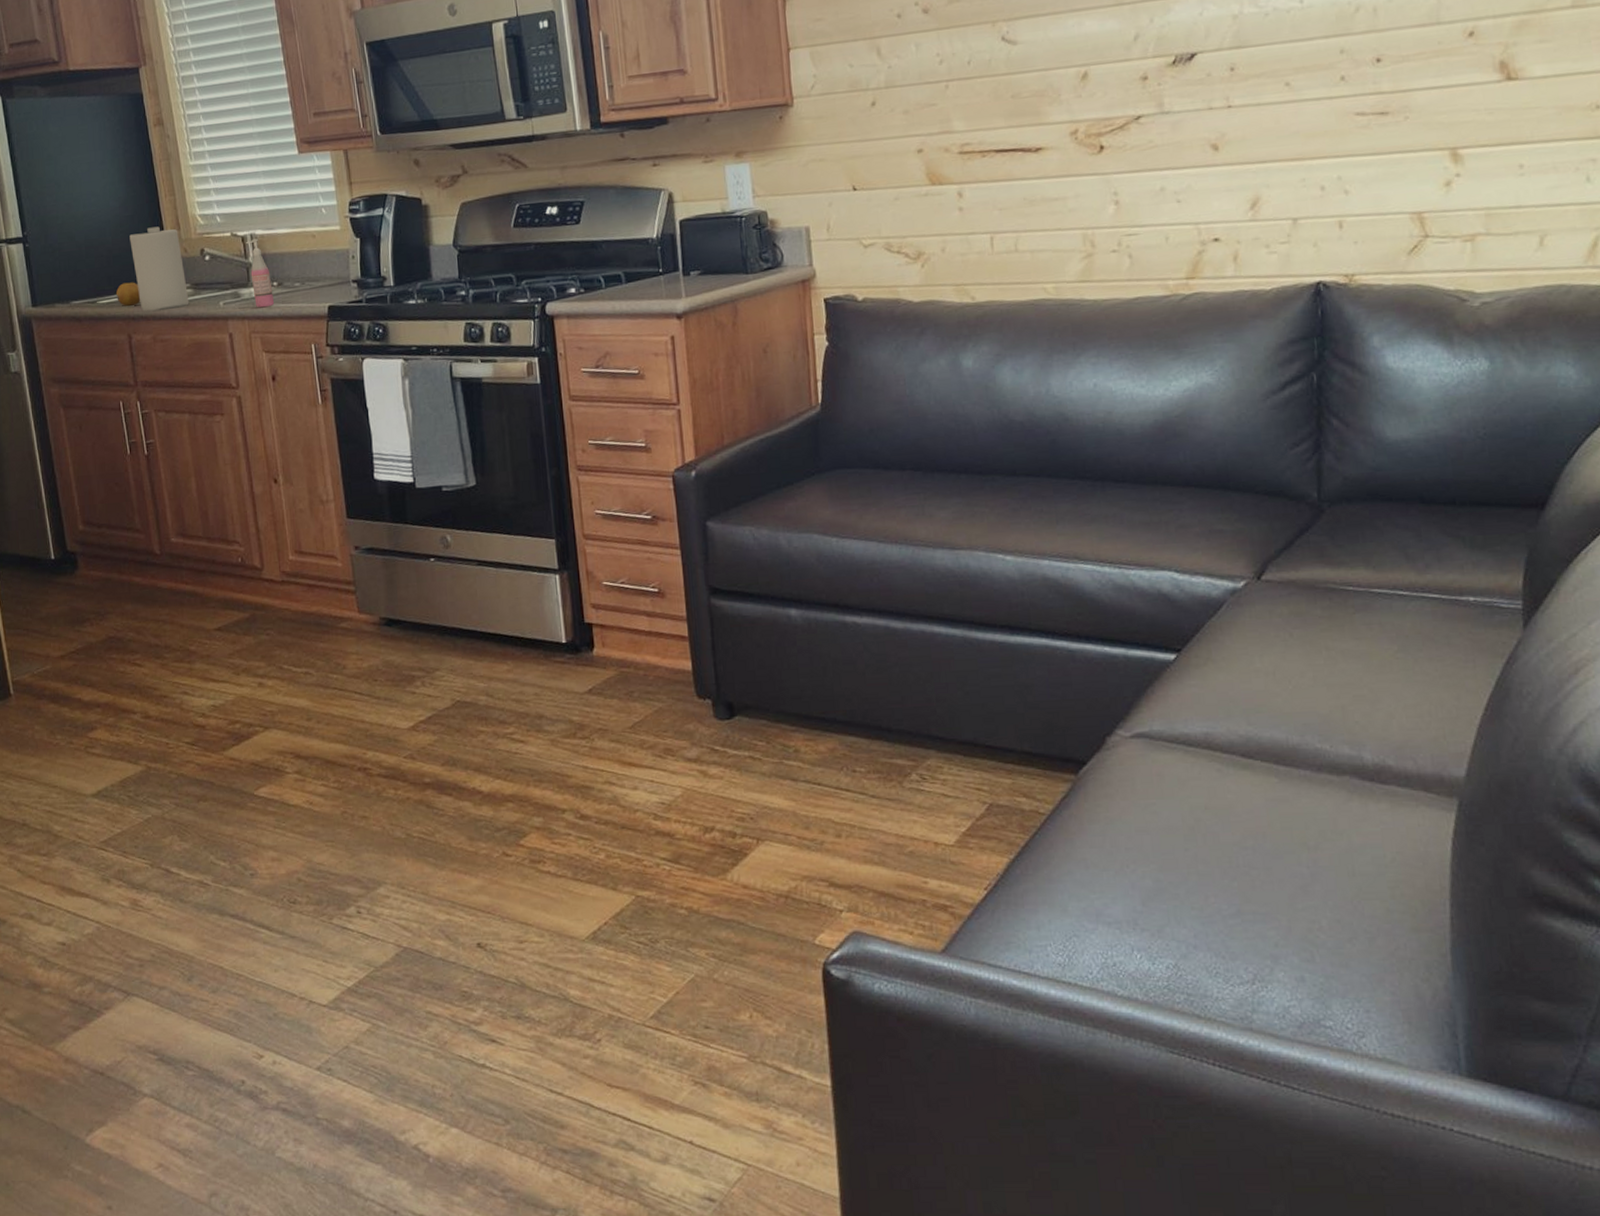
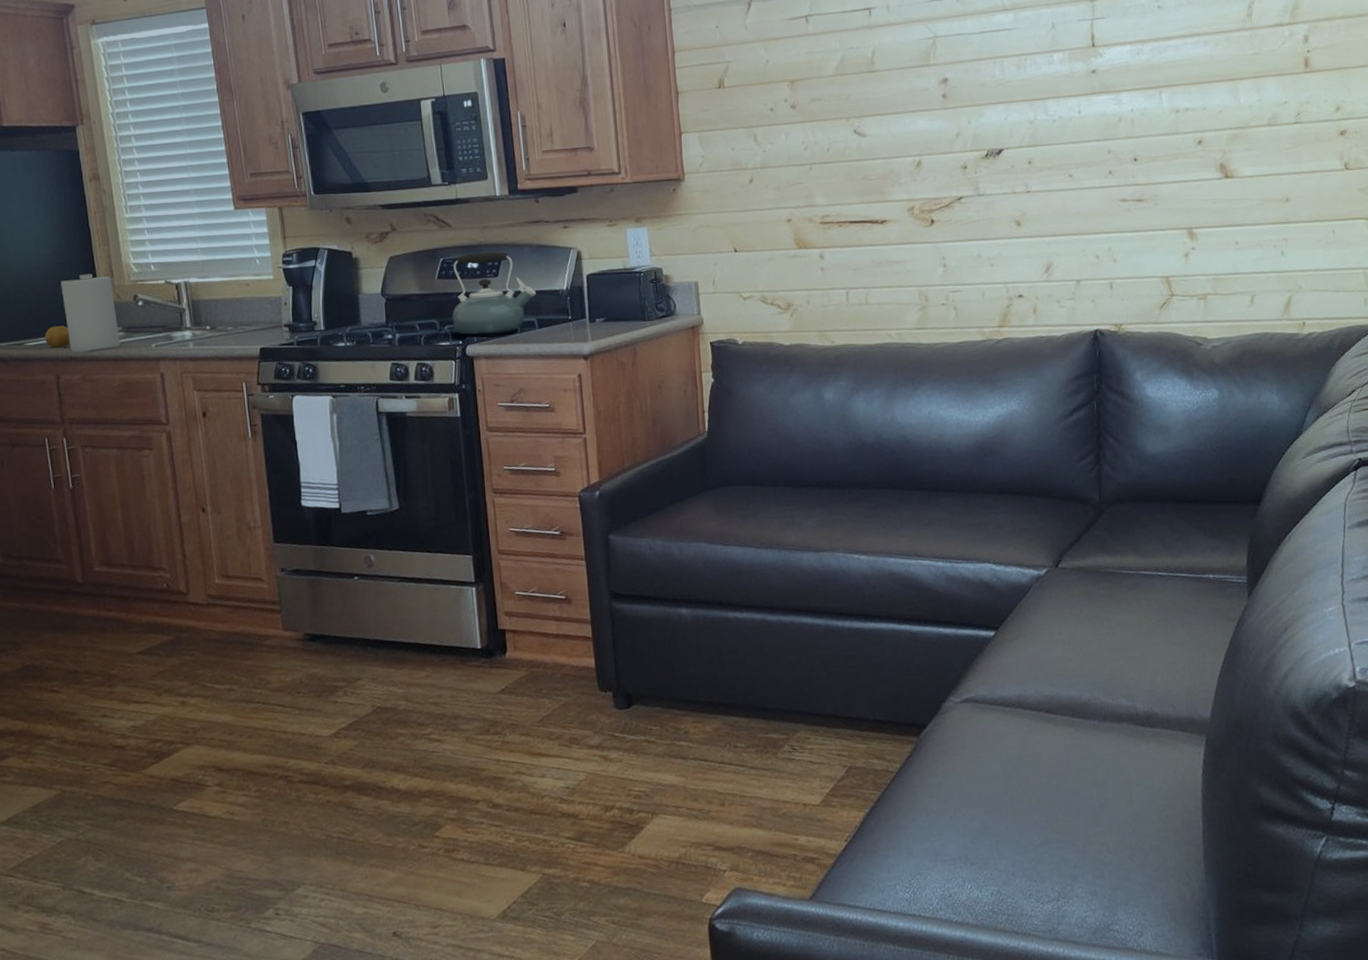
soap dispenser: present [245,238,275,308] -> none [179,286,207,350]
kettle: none [529,195,623,295] -> present [452,252,537,338]

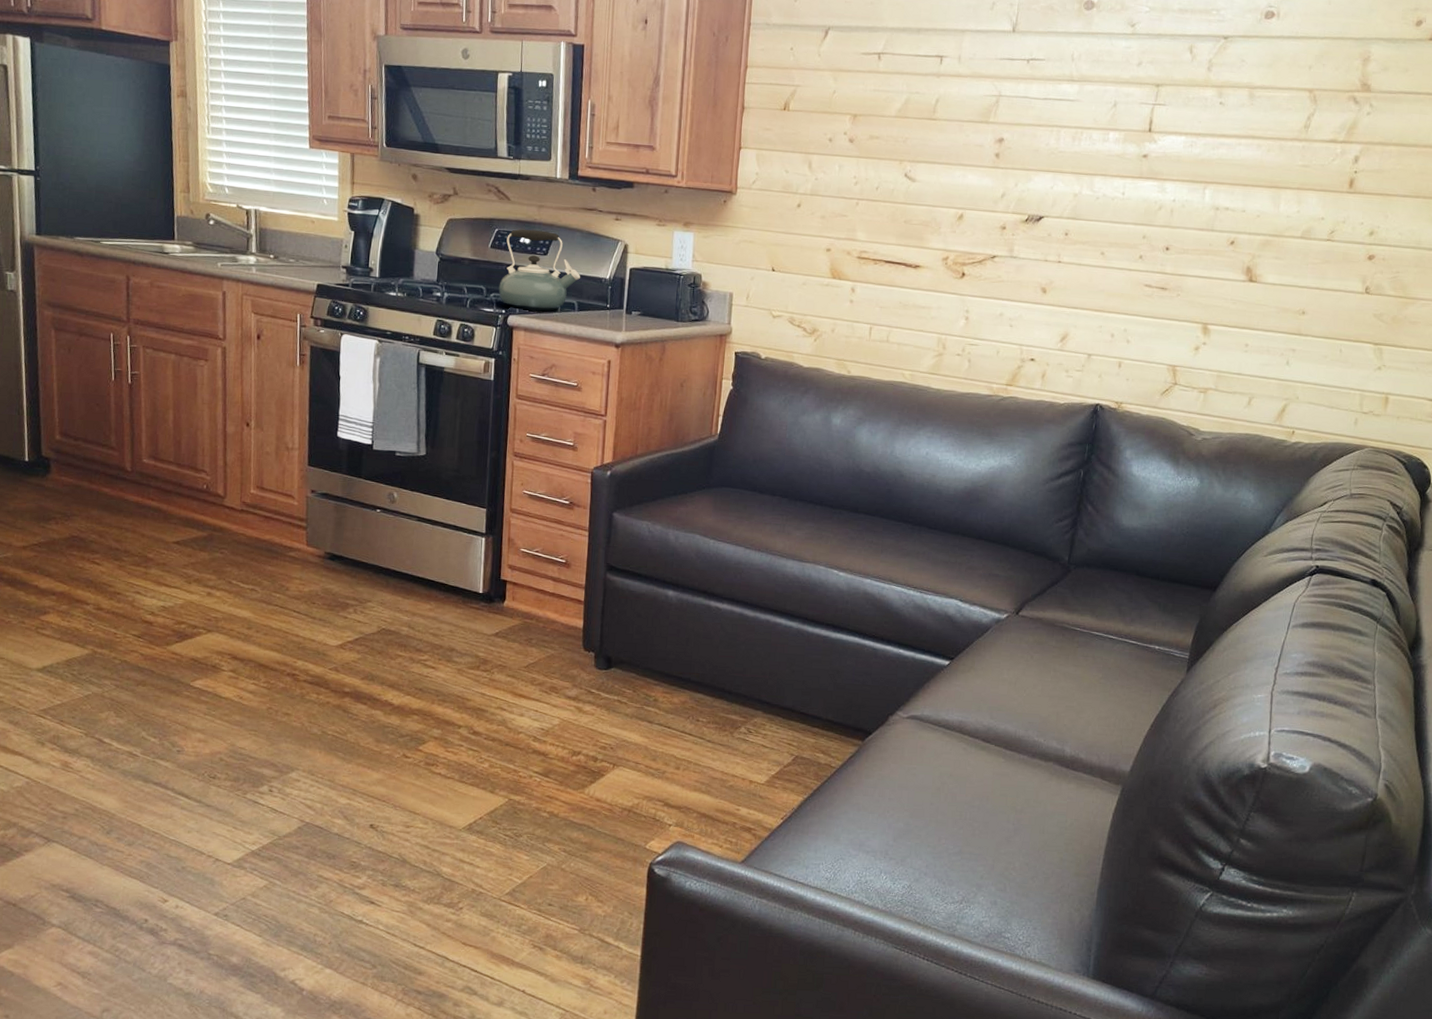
fruit: present [44,325,71,349] -> none [119,230,144,252]
paper towel holder: present [61,273,121,354] -> none [140,185,190,262]

